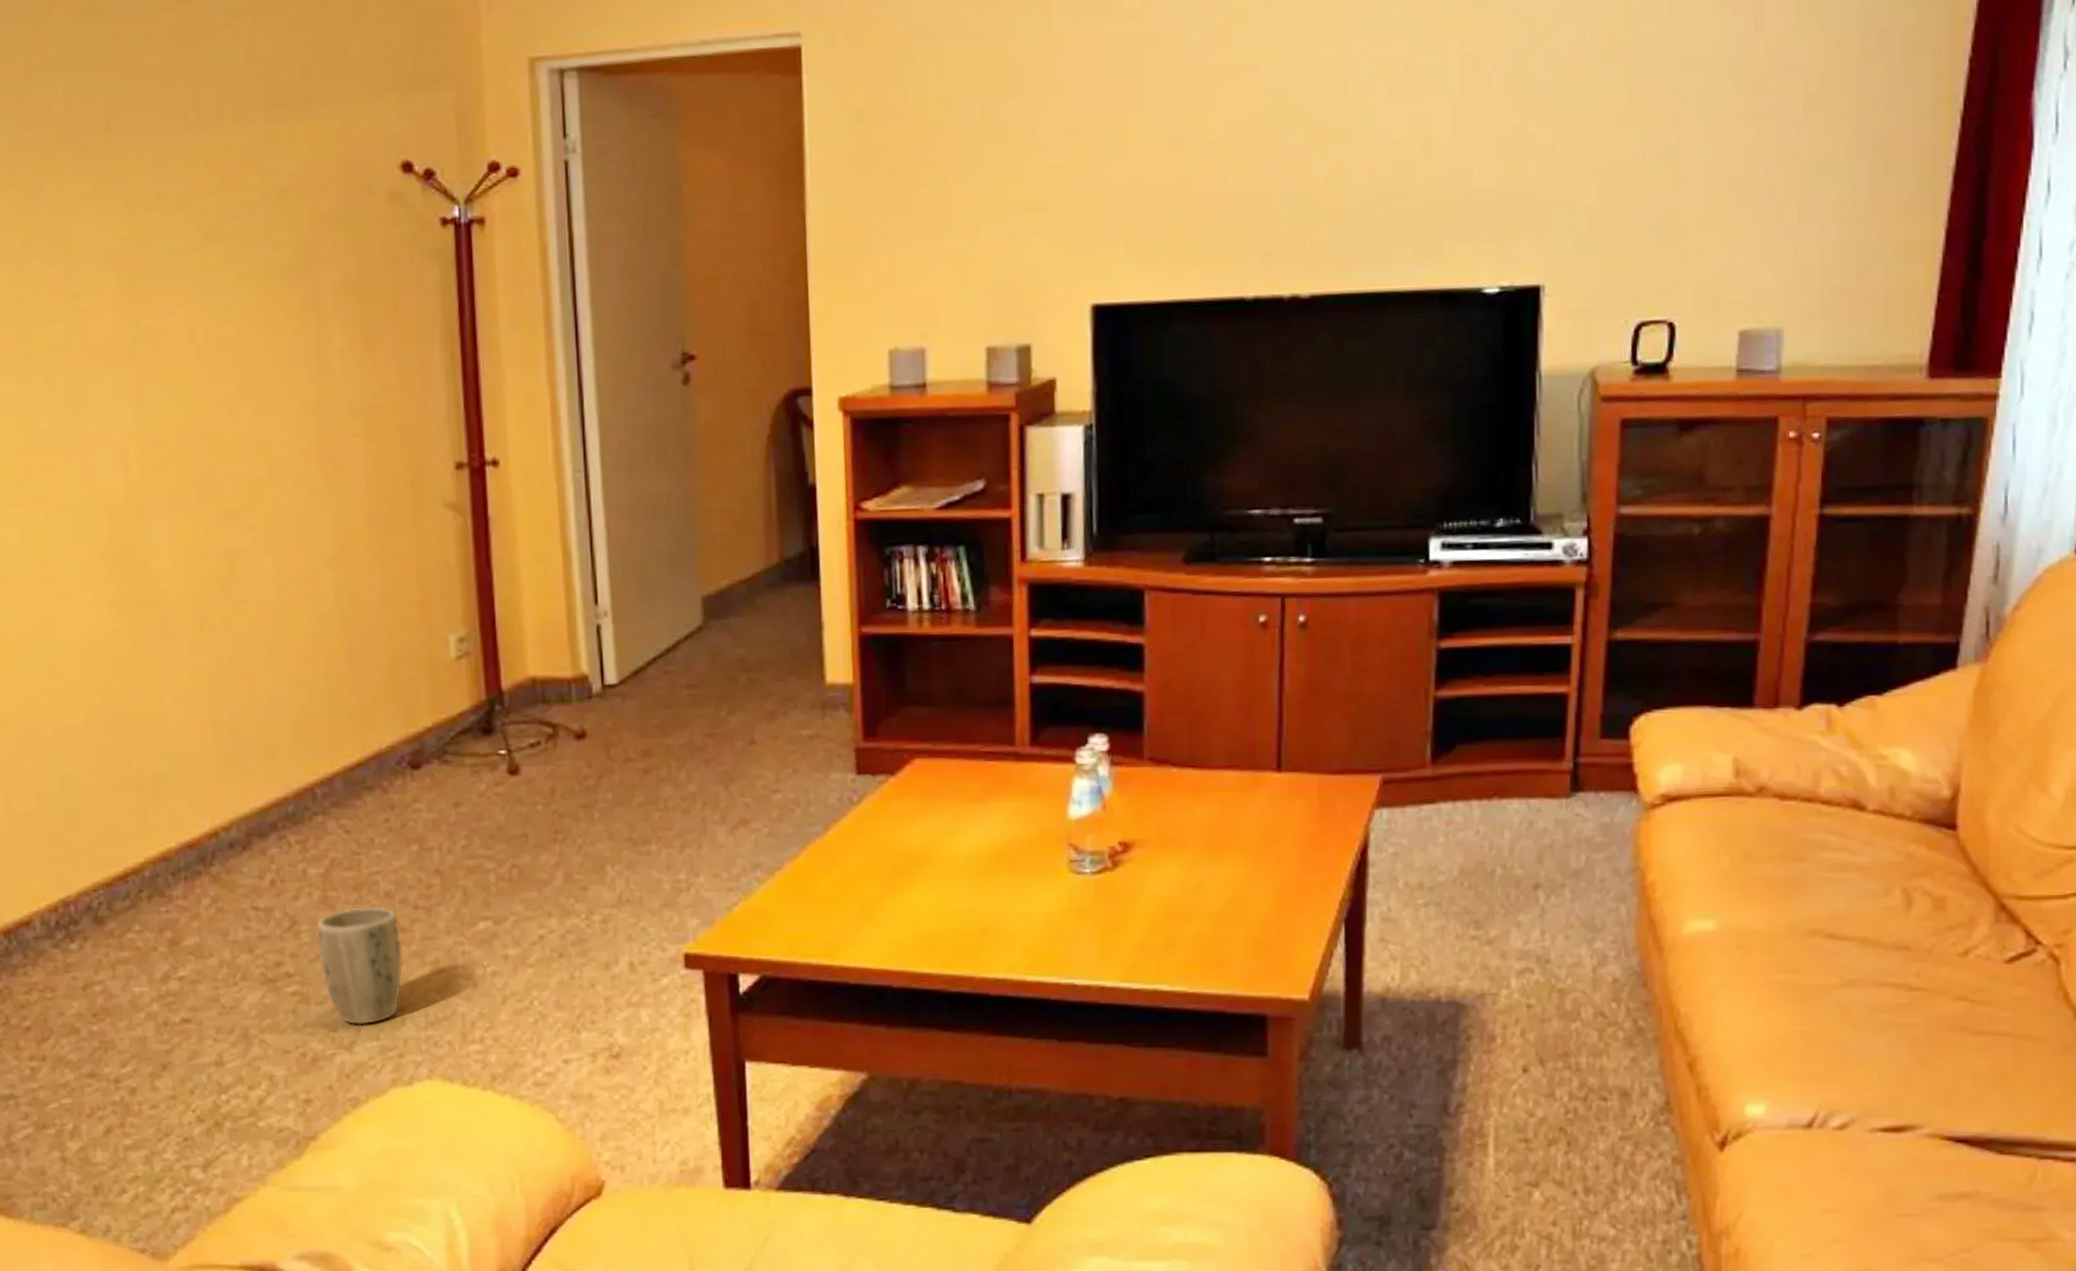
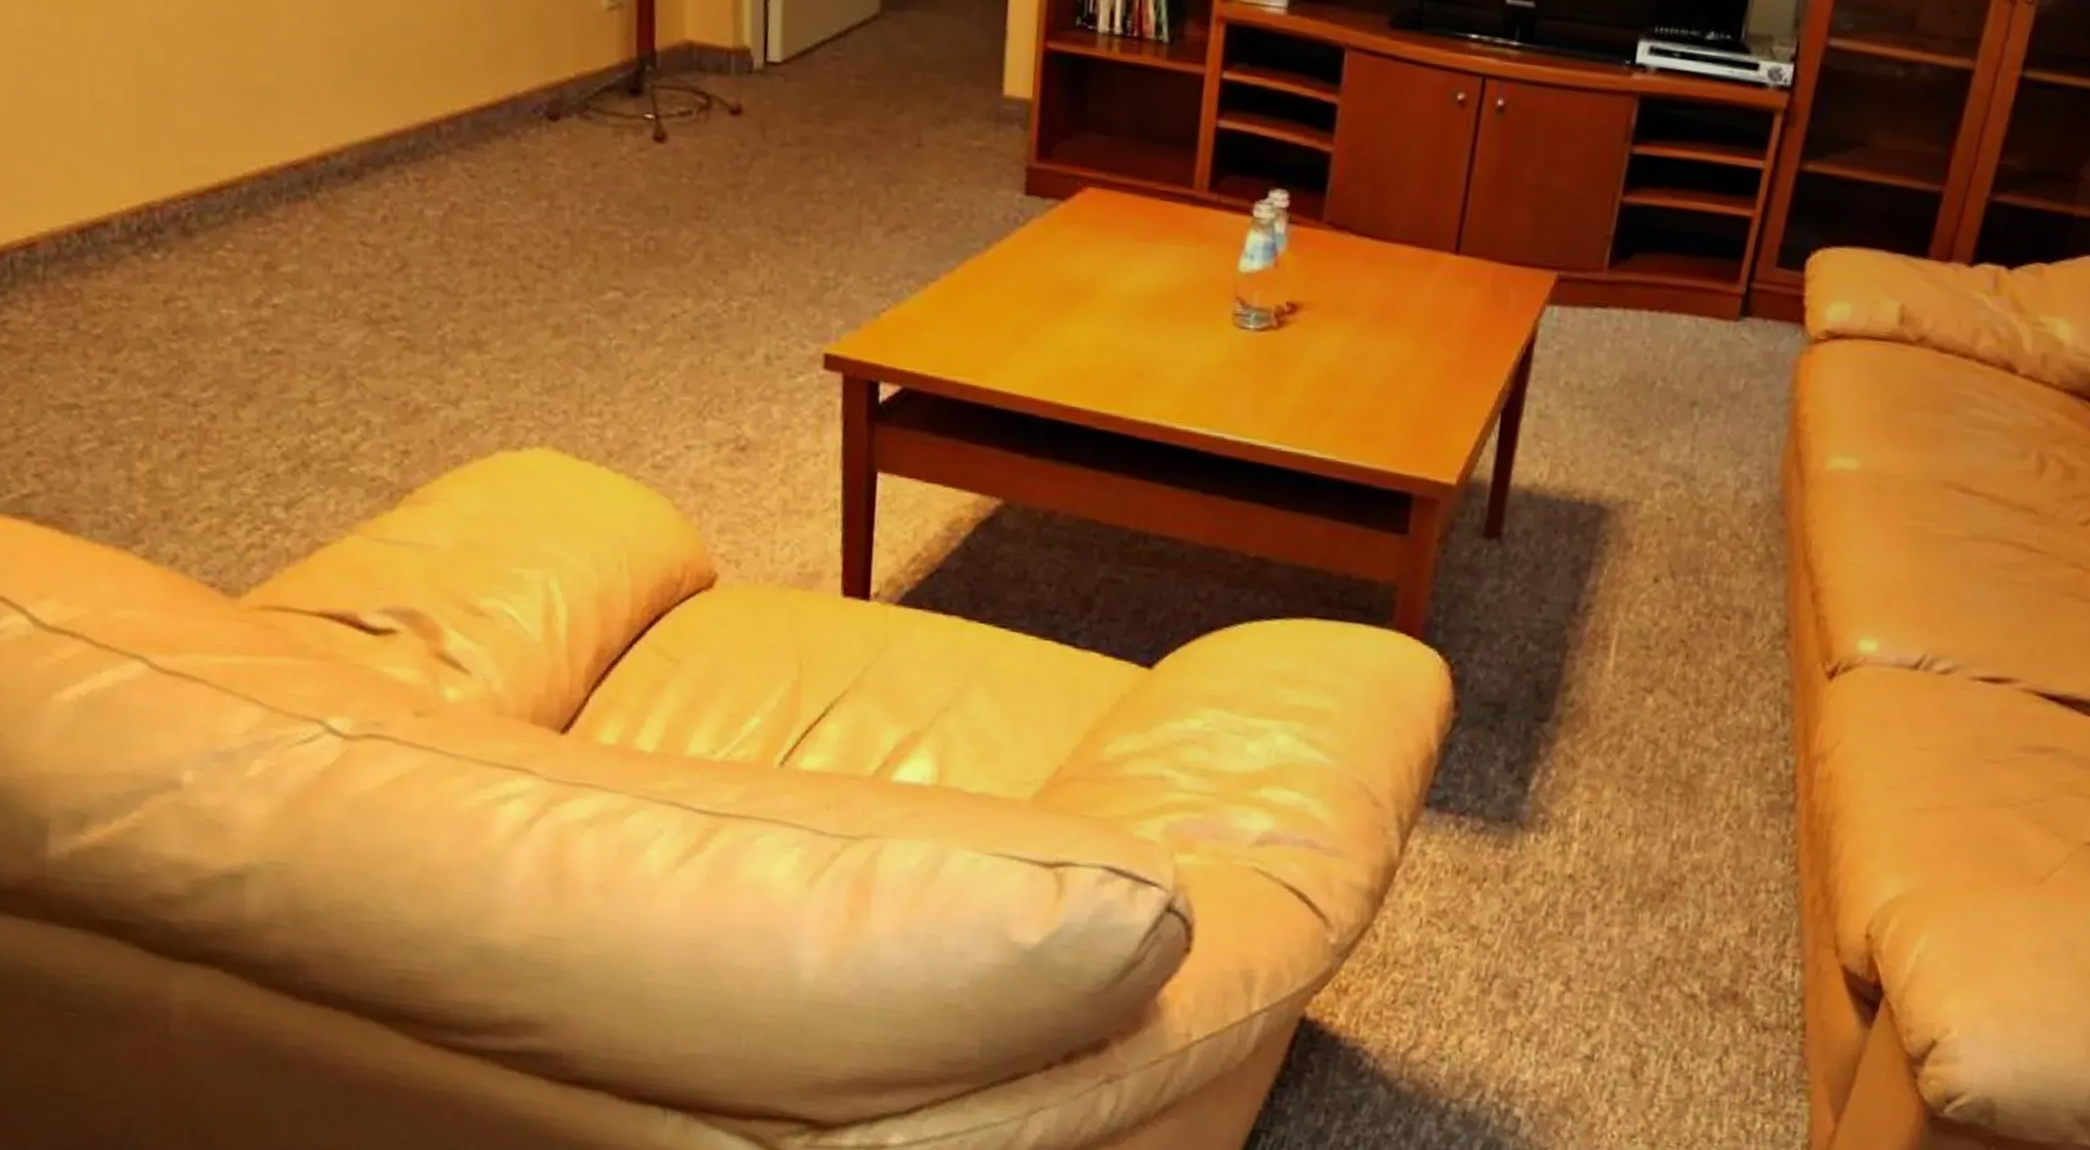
plant pot: present [316,906,403,1025] -> none [429,257,522,383]

